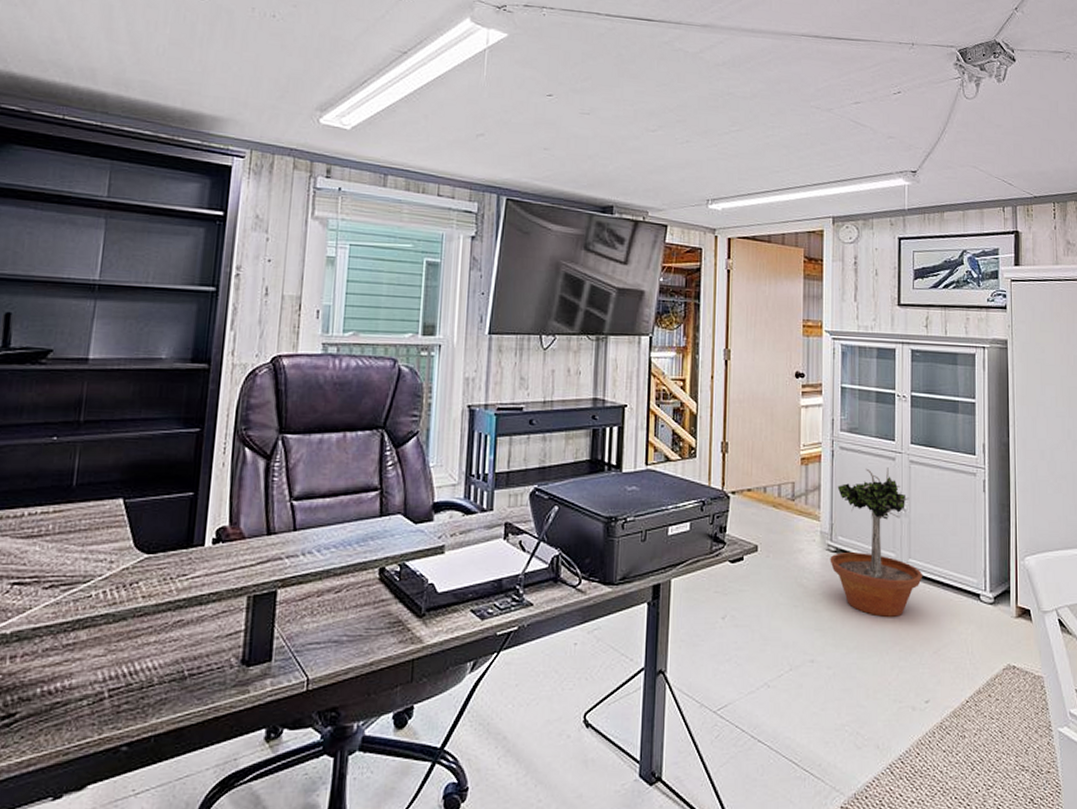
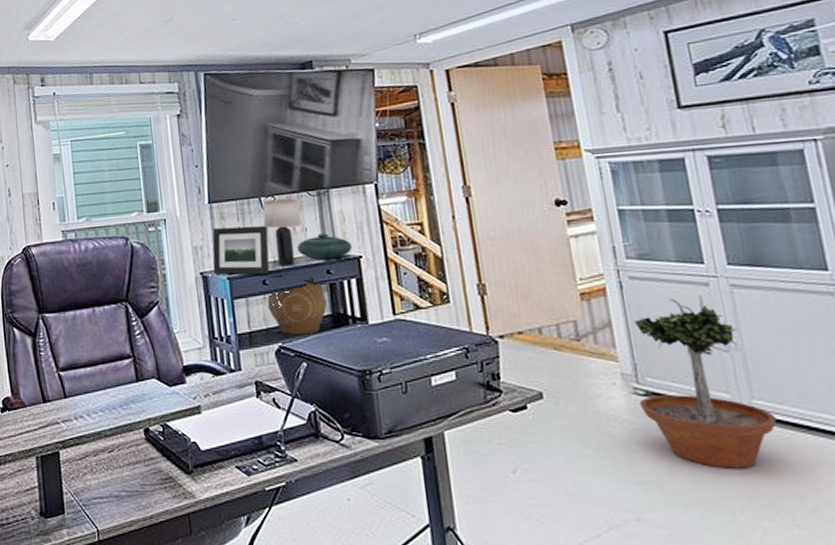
picture frame: none [481,361,544,415] -> present [212,225,270,275]
basket: none [529,415,588,479] -> present [267,274,327,335]
table lamp: none [540,339,578,408] -> present [262,198,302,267]
decorative bowl: none [568,379,620,405] -> present [297,233,352,260]

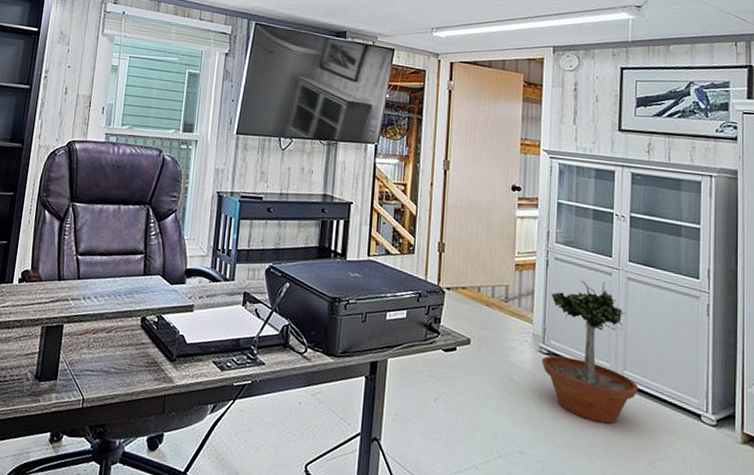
picture frame: present [212,225,270,275] -> none [228,156,282,204]
table lamp: present [262,198,302,267] -> none [278,141,312,200]
basket: present [267,274,327,335] -> none [267,205,317,261]
decorative bowl: present [297,233,352,260] -> none [302,177,347,201]

